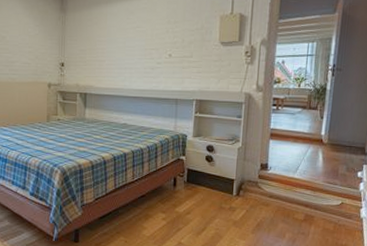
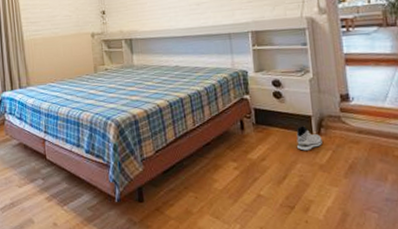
sneaker: none [218,187,240,209] -> present [296,126,322,151]

